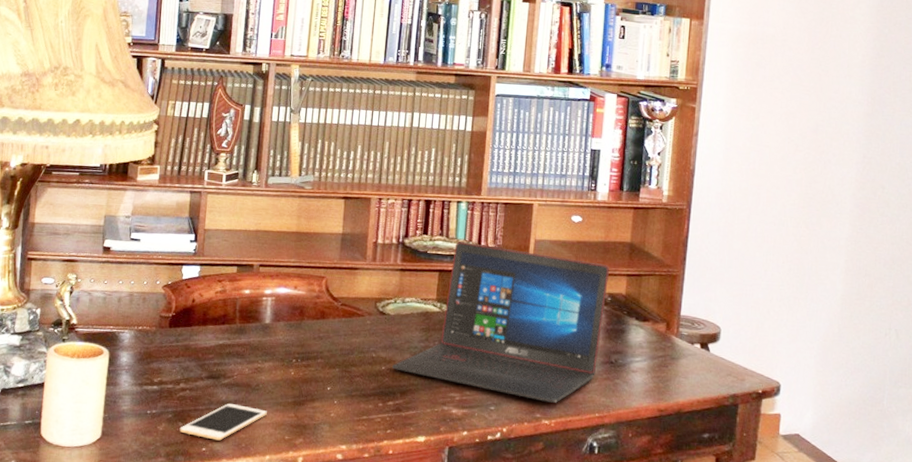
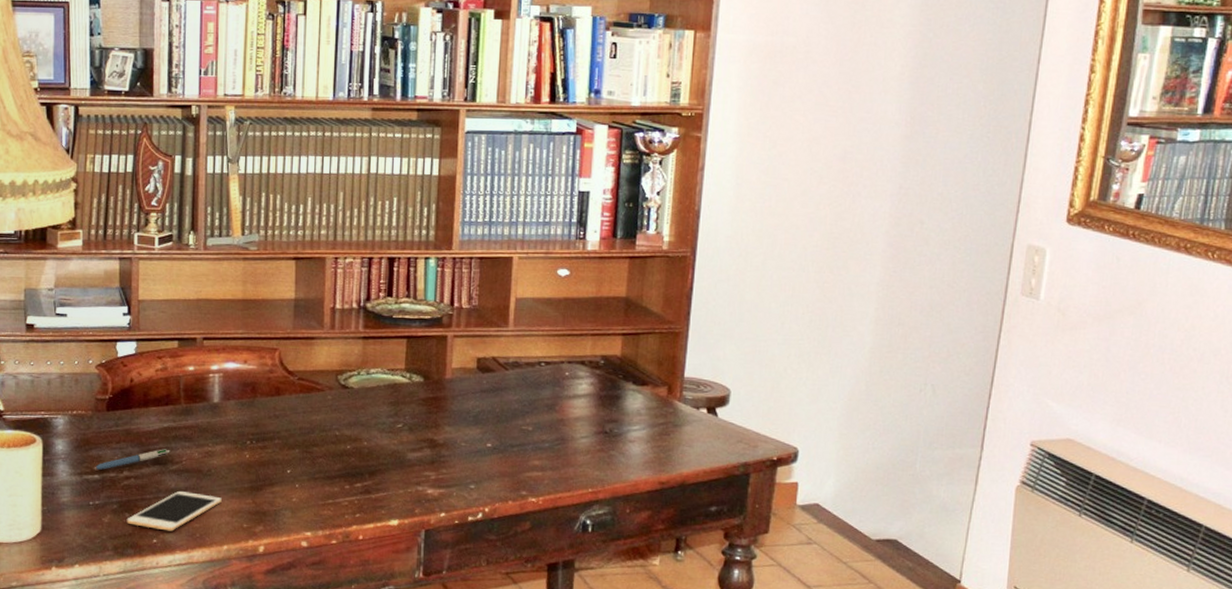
pen: none [153,364,224,382] -> present [94,449,170,470]
laptop: present [392,242,609,403] -> none [359,303,602,479]

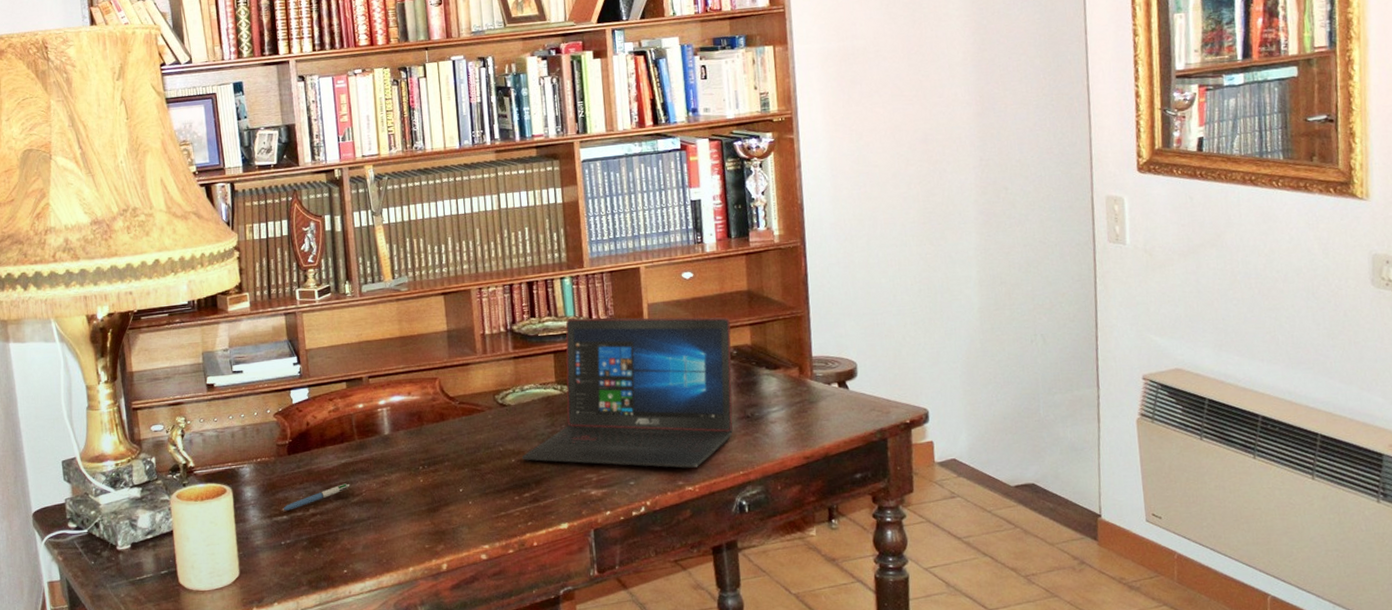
cell phone: present [126,491,222,531] -> none [317,521,403,561]
laptop: none [359,303,602,479] -> present [522,317,733,468]

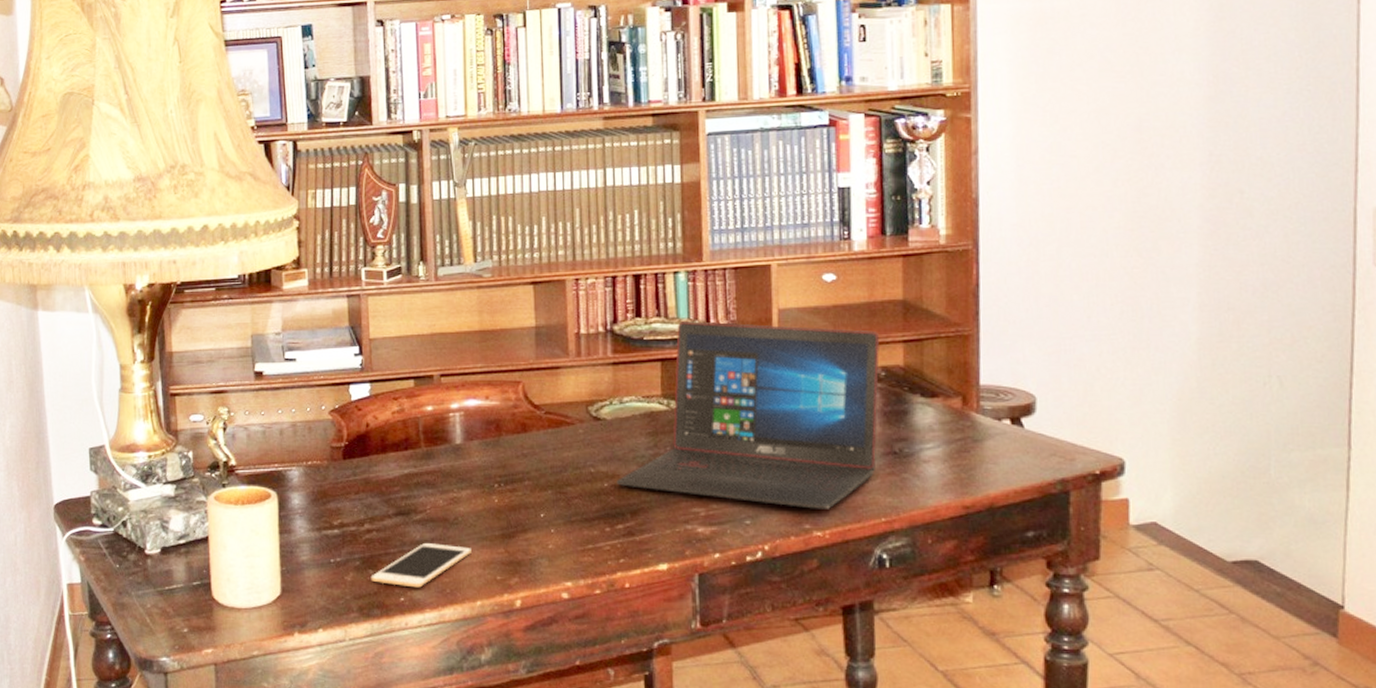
pen: present [282,483,350,511] -> none [333,497,413,524]
cell phone: none [317,521,403,561] -> present [370,543,472,588]

